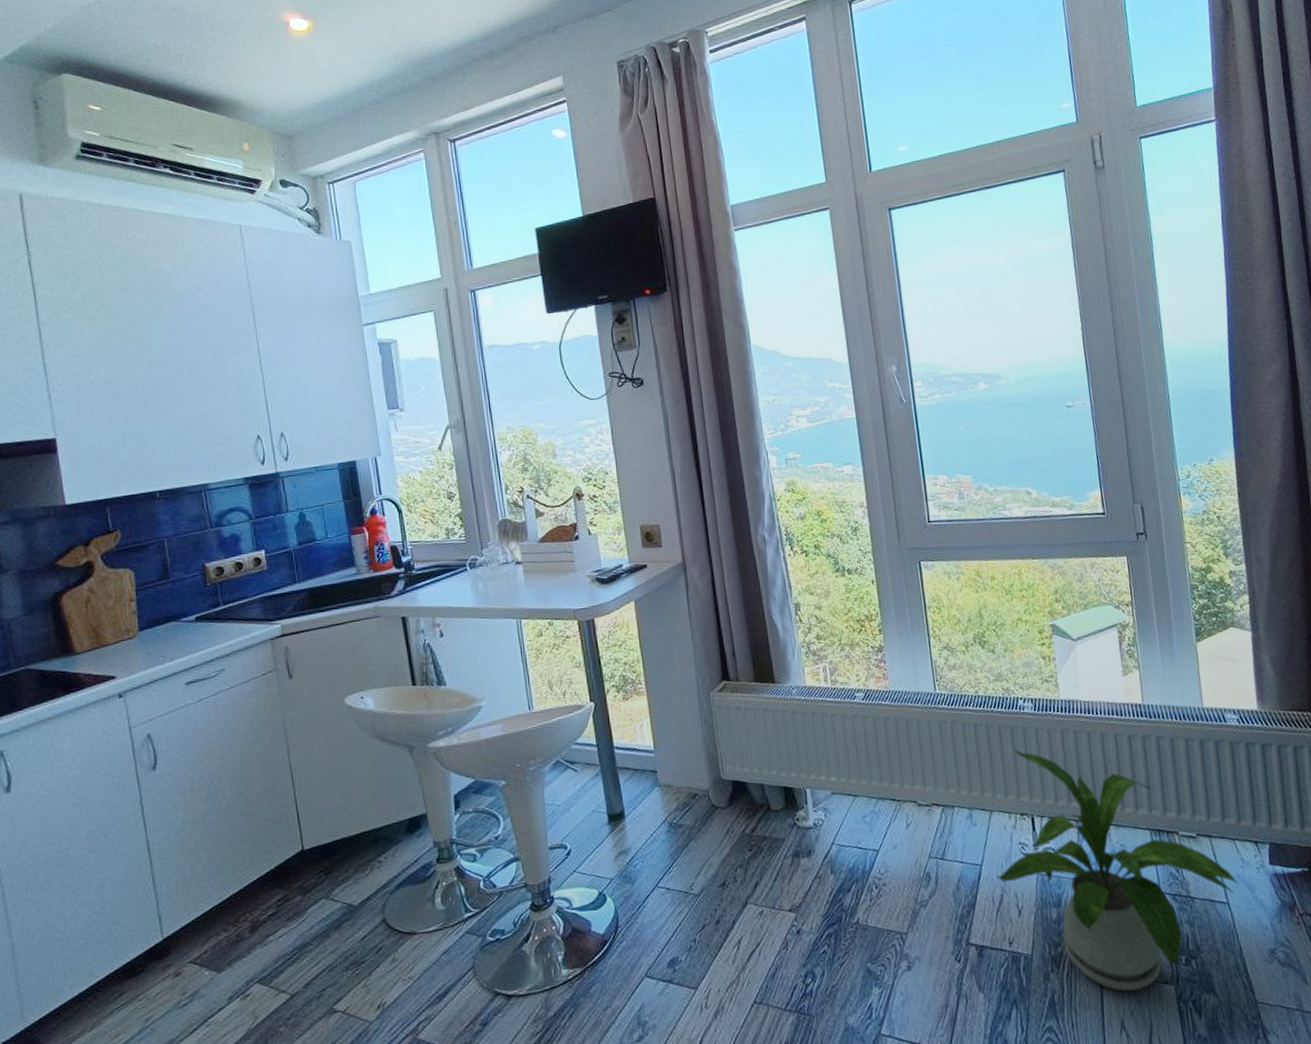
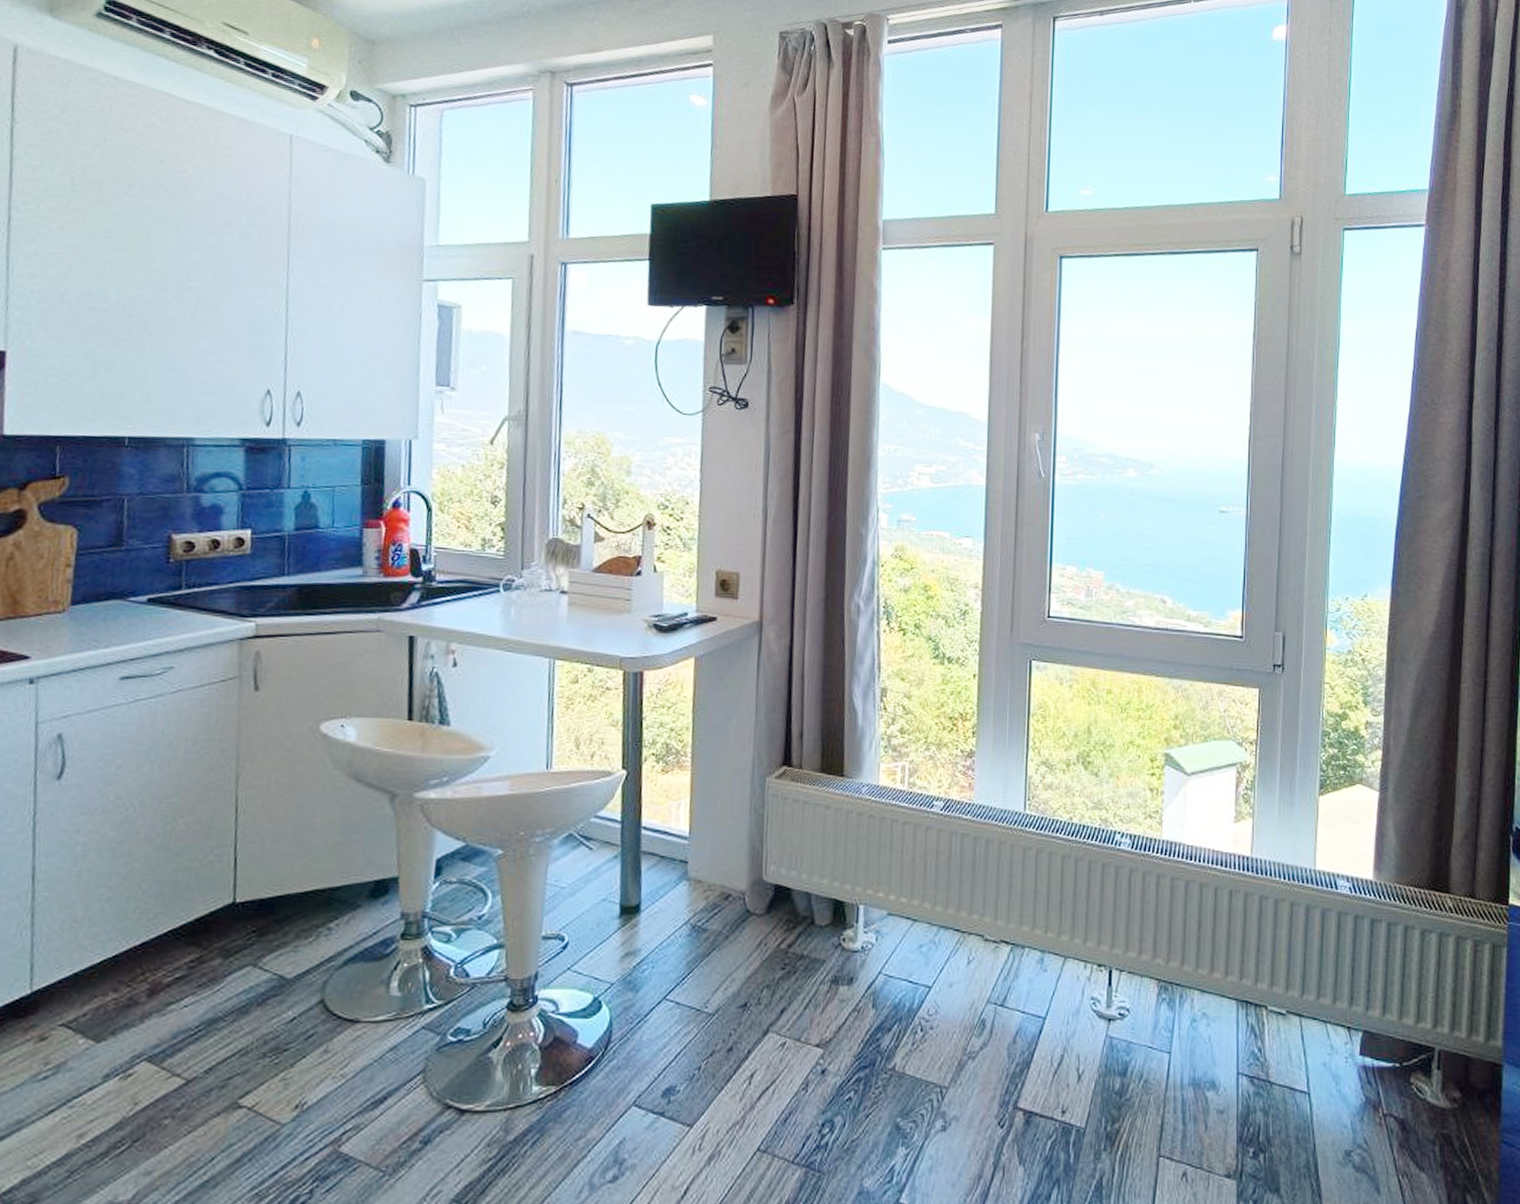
house plant: present [996,750,1239,992] -> none [1059,890,1324,1183]

